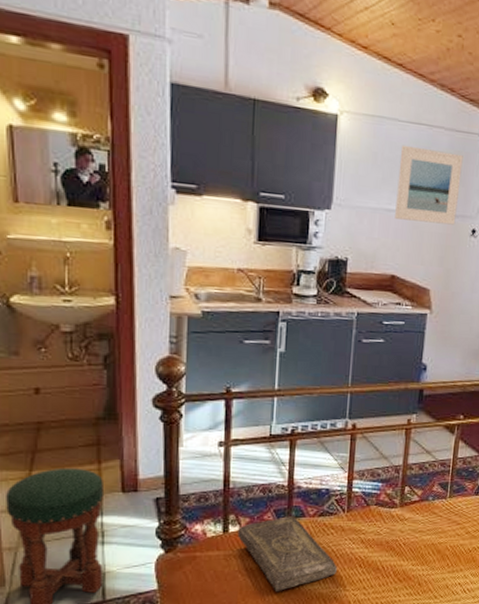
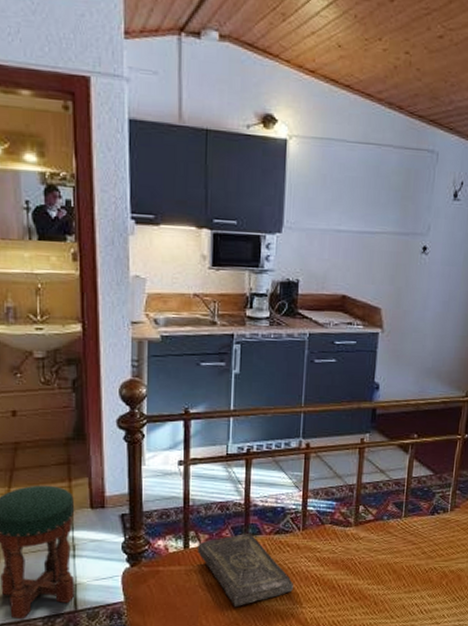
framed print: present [395,144,463,225] -> none [345,165,413,243]

